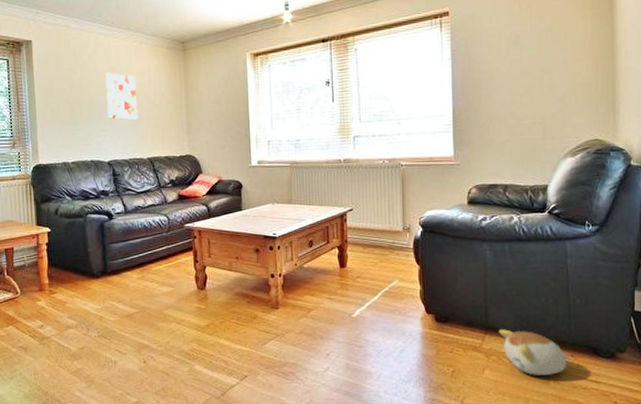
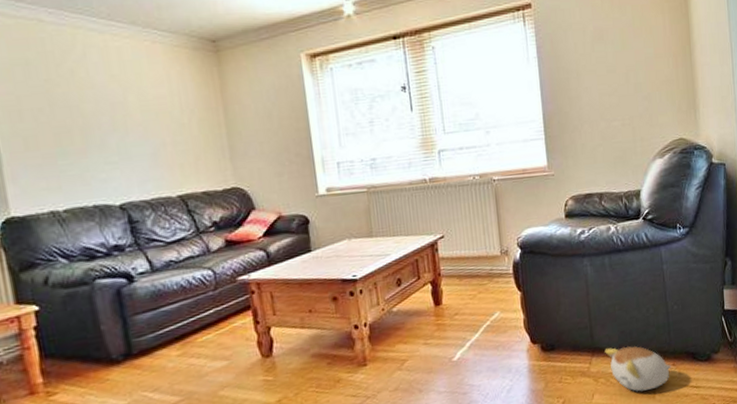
wall art: present [105,72,138,120] -> none [104,83,159,147]

